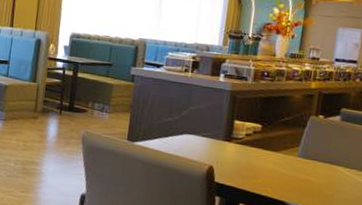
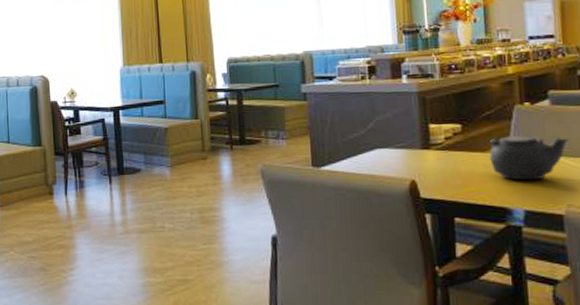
teapot: none [279,141,349,183] -> present [489,135,569,181]

